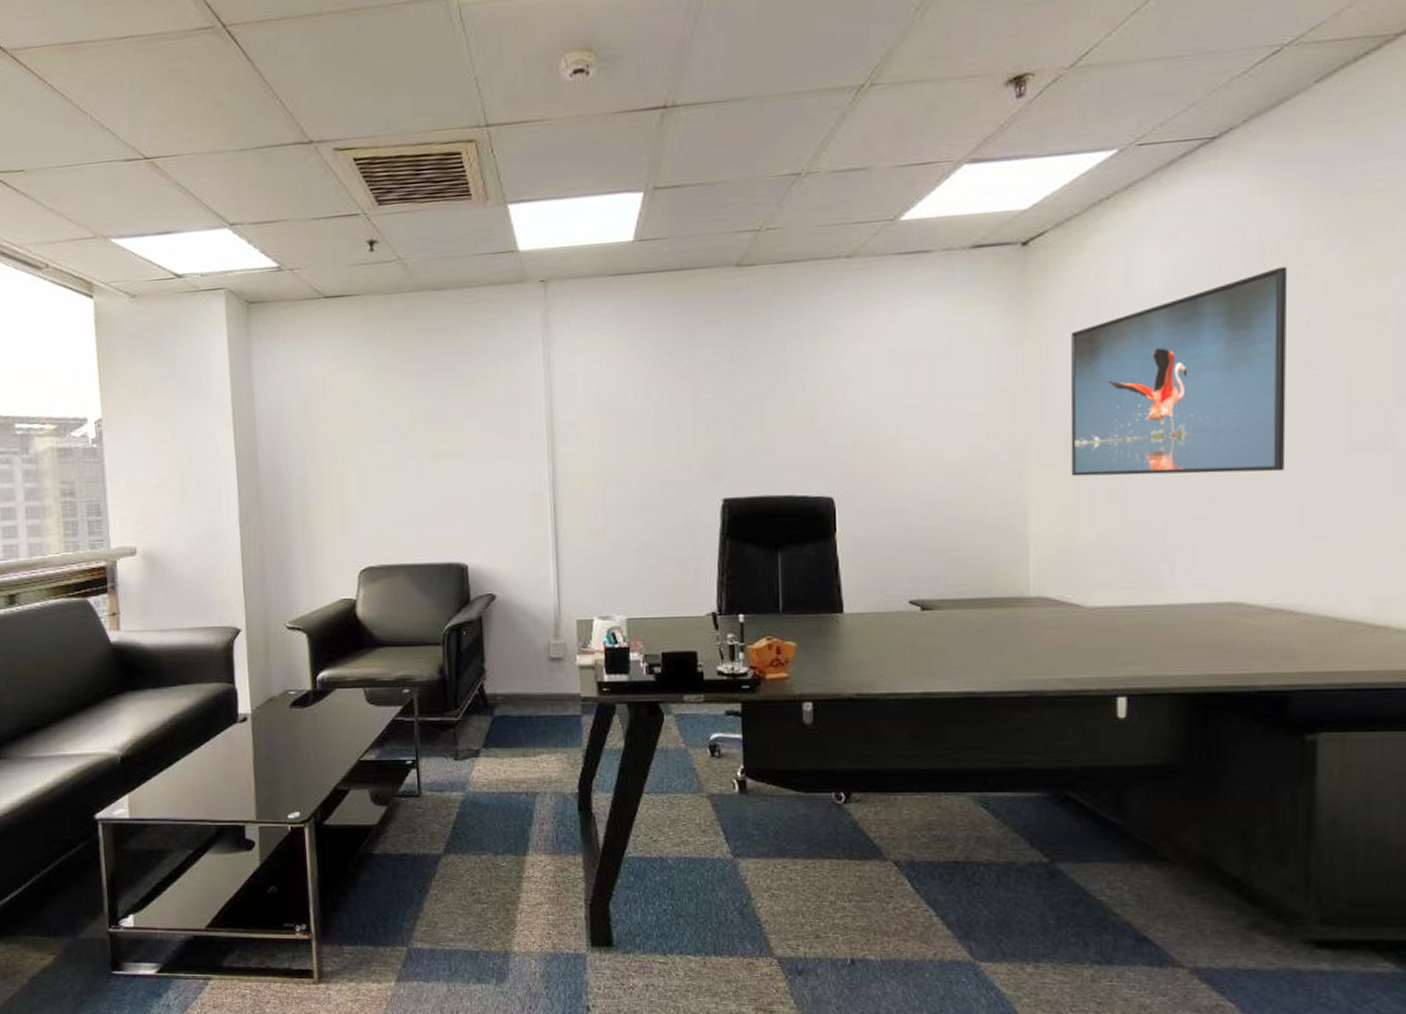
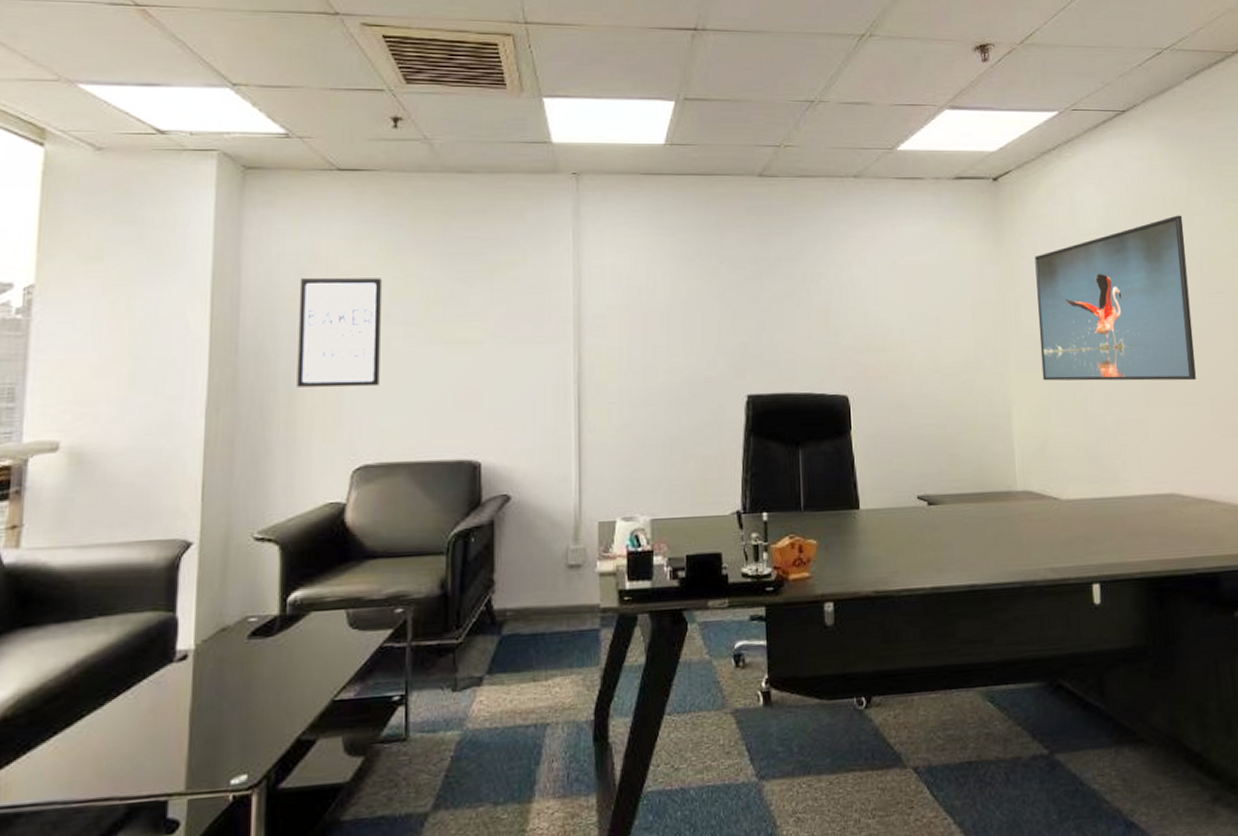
wall art: none [302,398,376,499] -> present [297,277,383,387]

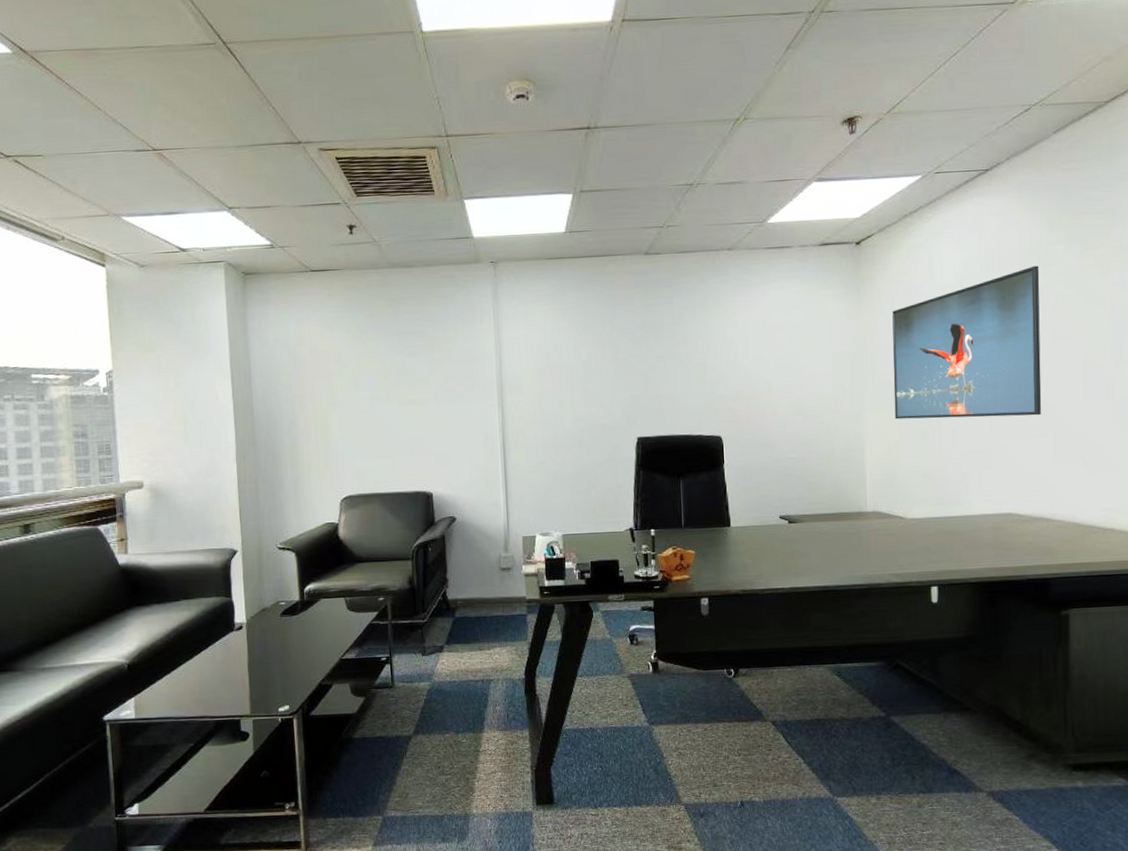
wall art: present [297,277,383,387] -> none [291,355,355,439]

